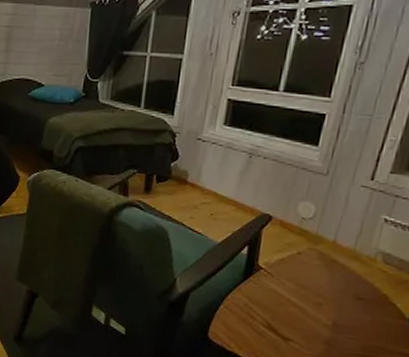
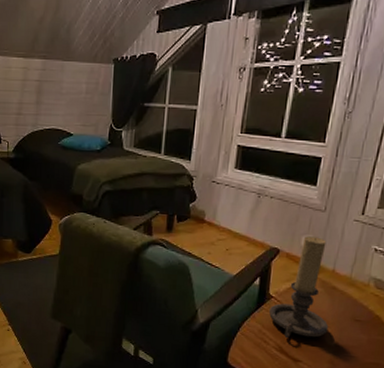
candle holder: none [256,202,327,315] -> present [268,236,329,339]

